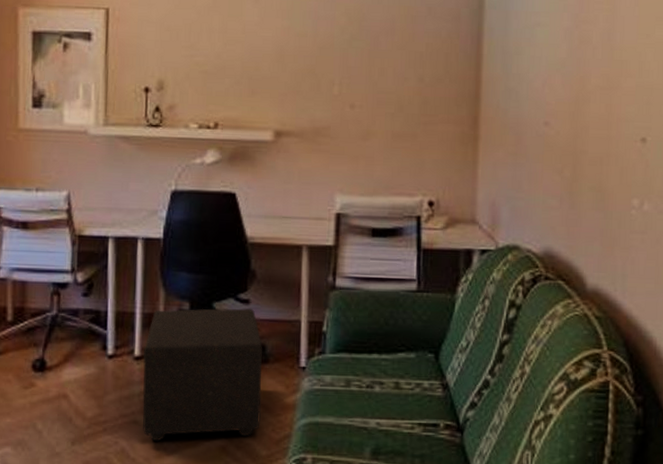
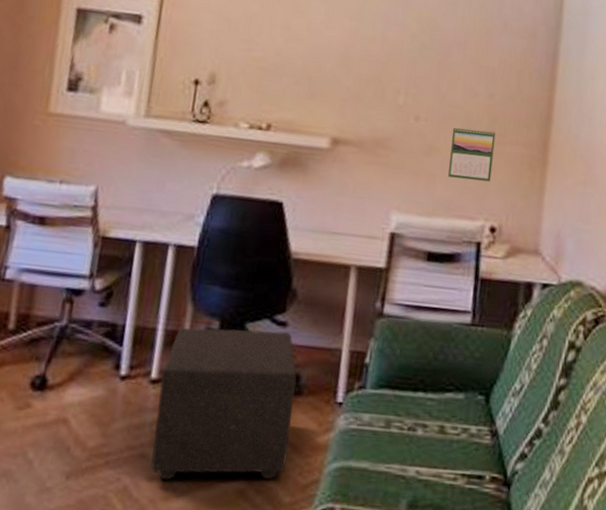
calendar: none [385,111,428,160] -> present [448,127,496,182]

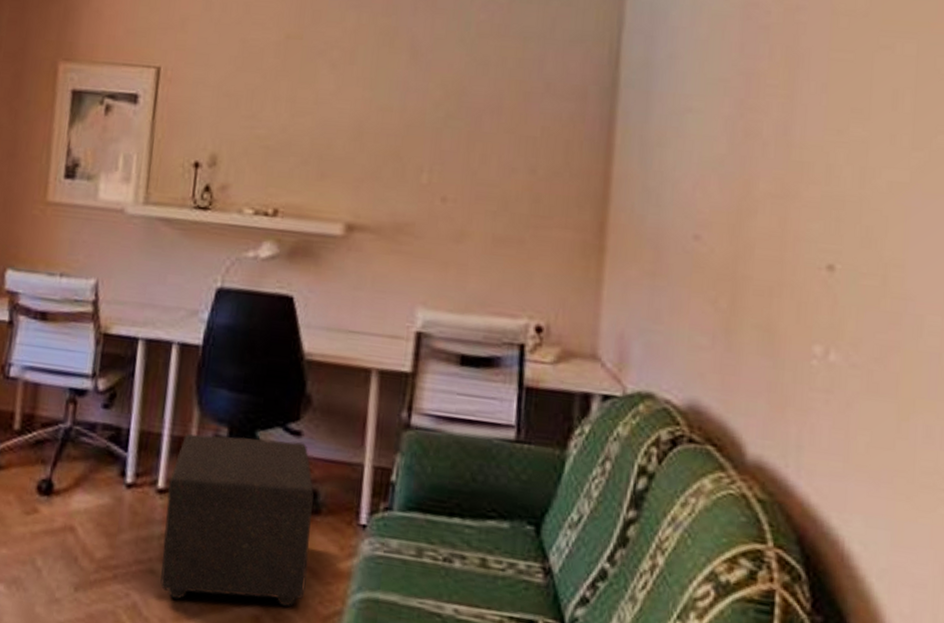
calendar: present [448,127,496,182] -> none [483,208,540,273]

